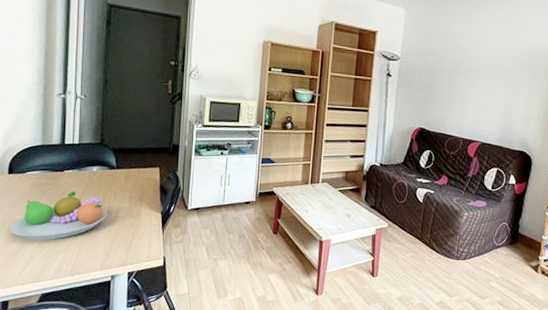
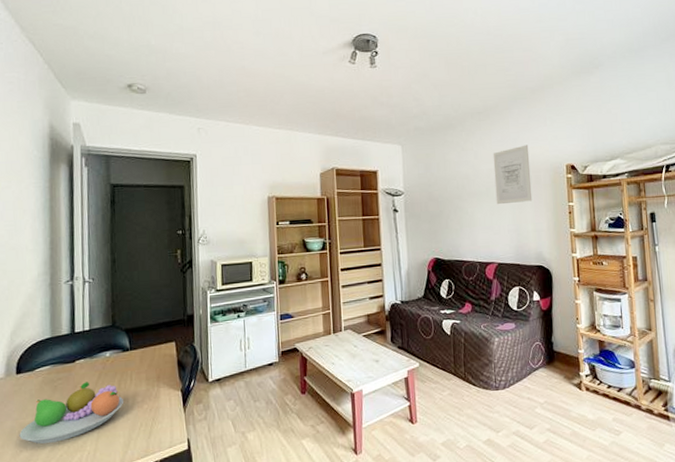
wall art: none [491,27,536,87] -> present [493,144,533,205]

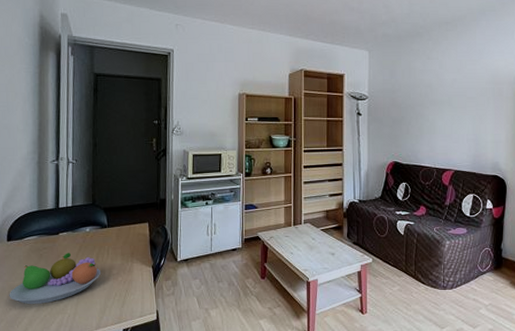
wall art: present [493,144,533,205] -> none [457,57,494,114]

